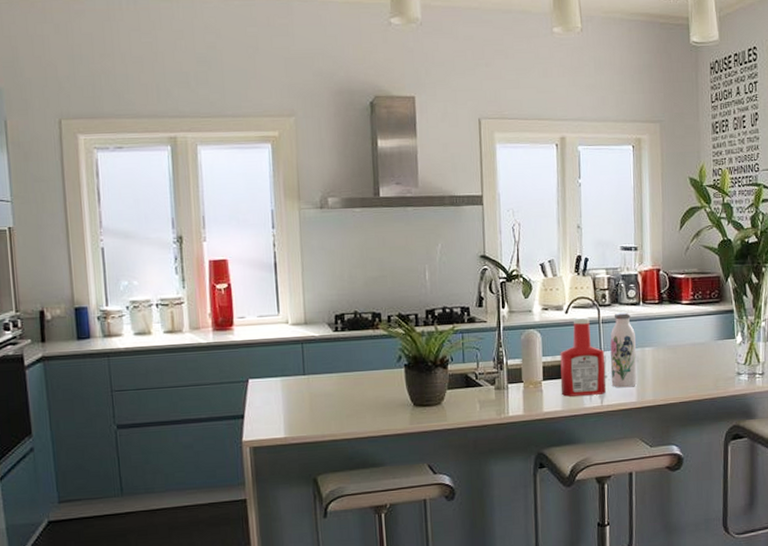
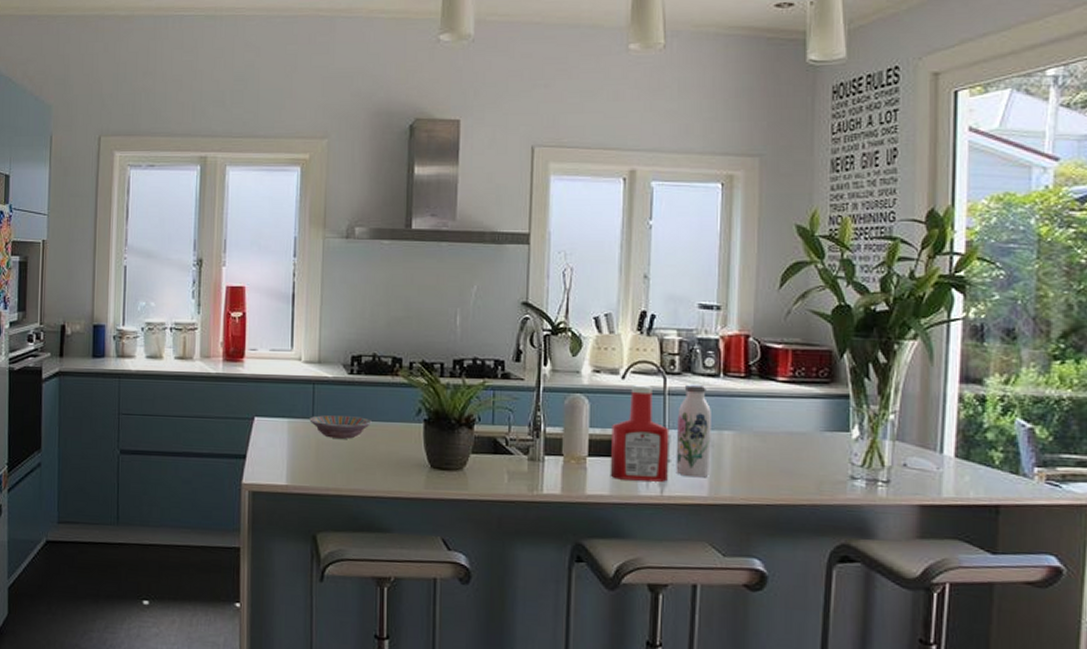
bowl: none [301,368,358,391] -> present [309,415,372,439]

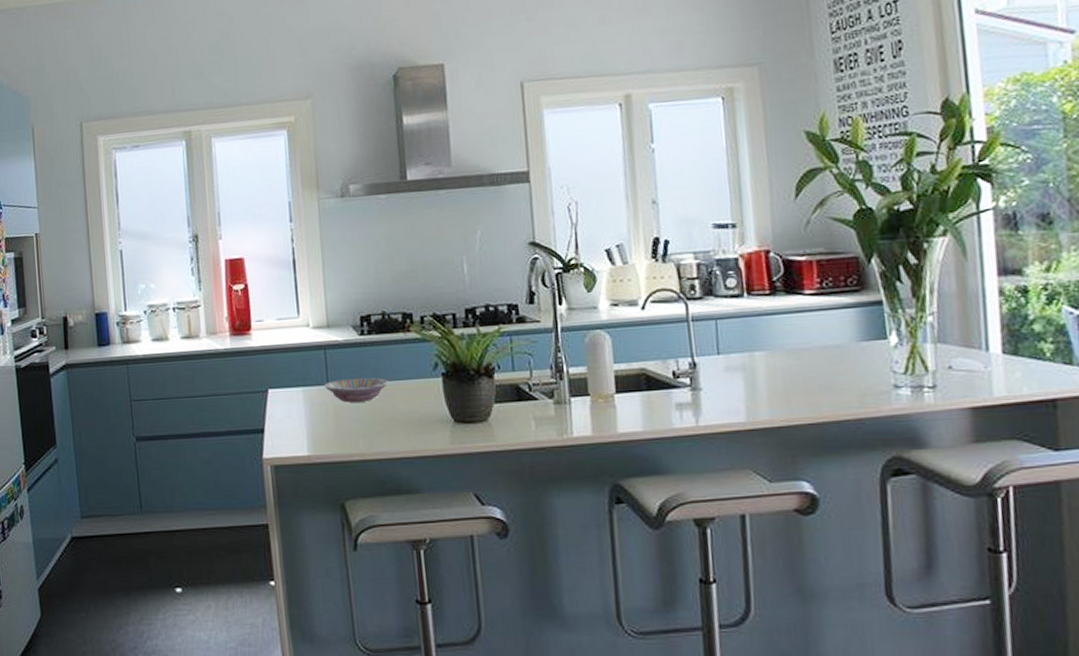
ketchup bottle: present [610,385,669,482] -> none [636,313,702,414]
water bottle: present [676,384,711,478] -> none [704,306,745,404]

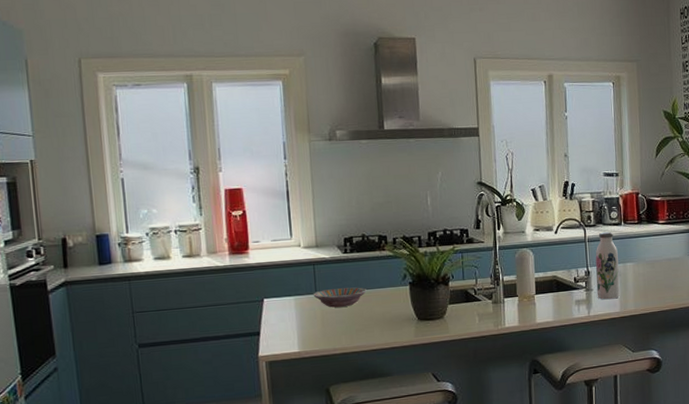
water bottle: none [704,306,745,404] -> present [595,231,620,300]

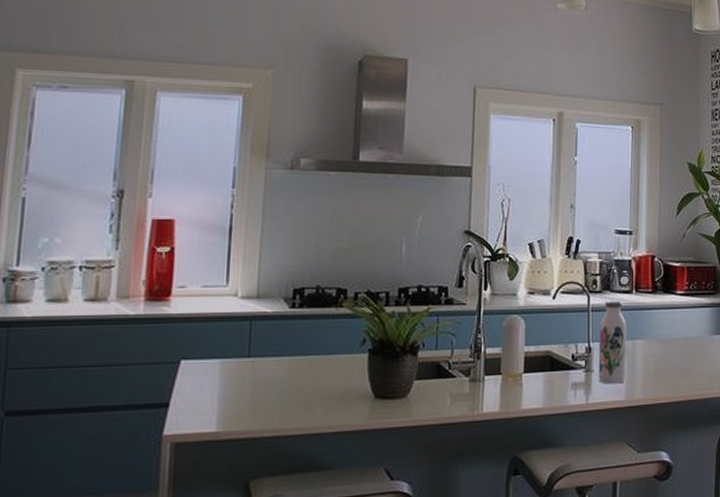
bowl: present [313,287,367,308] -> none [245,351,314,376]

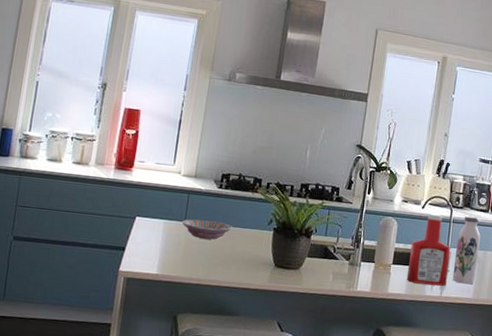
bowl: none [245,351,314,376] -> present [182,219,232,240]
ketchup bottle: none [543,304,593,392] -> present [406,213,451,286]

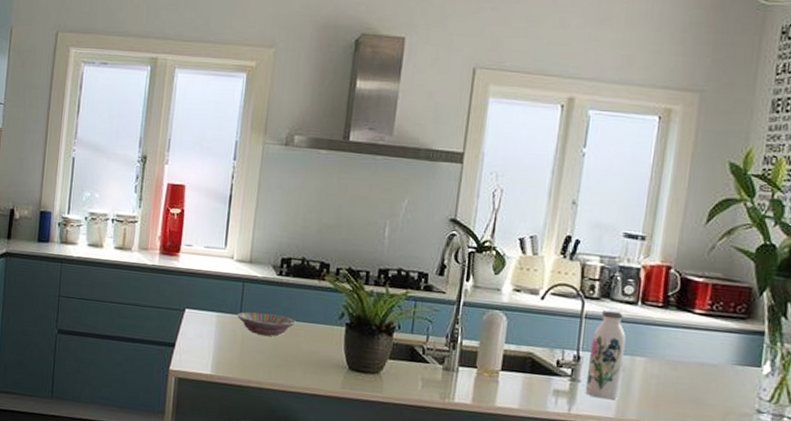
ketchup bottle: present [406,213,451,286] -> none [520,306,583,401]

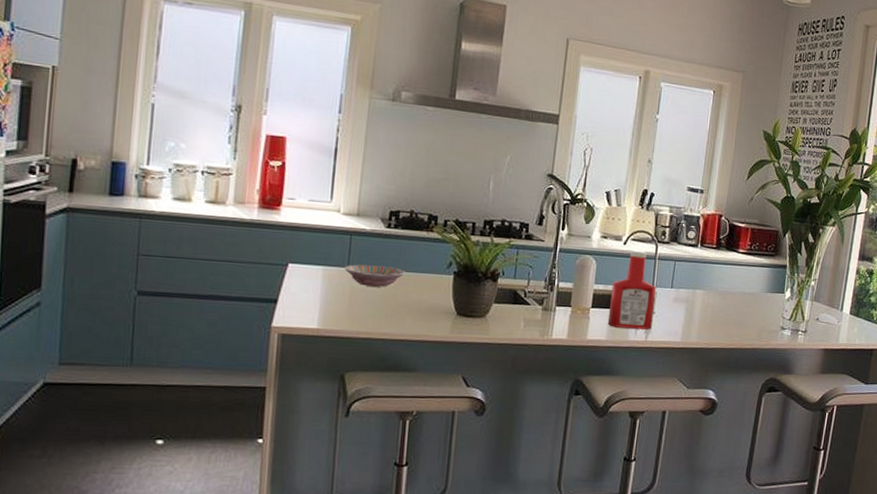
ketchup bottle: none [520,306,583,401] -> present [607,250,657,330]
water bottle: present [585,309,626,400] -> none [658,251,689,327]

